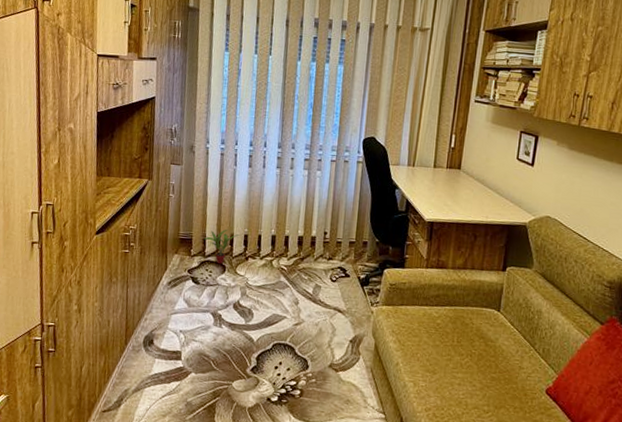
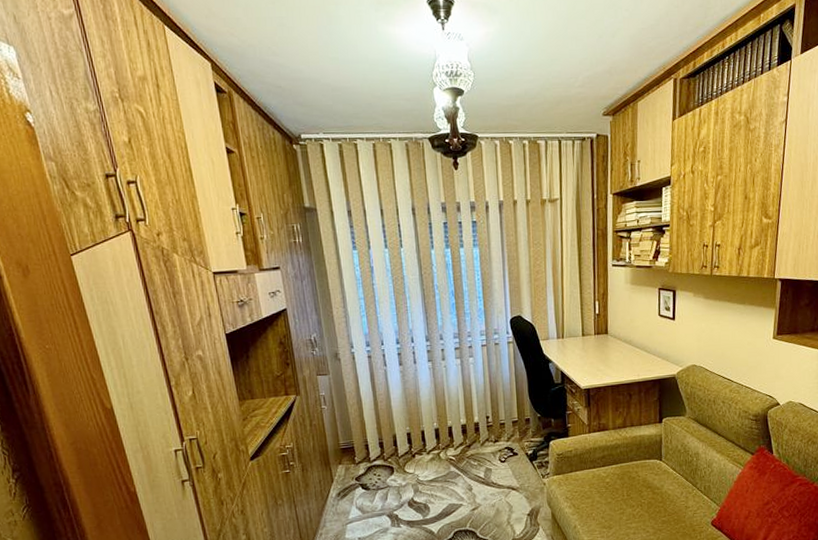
potted plant: present [203,229,240,265] -> none [366,431,402,467]

